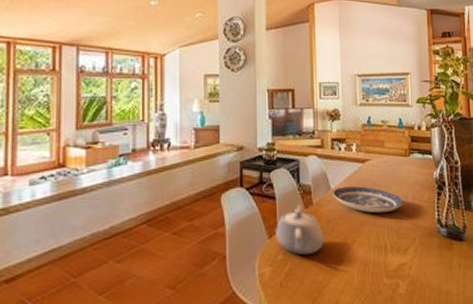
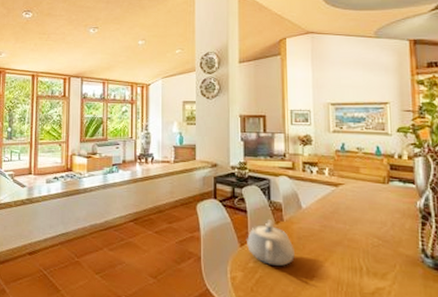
plate: present [333,186,403,214] -> none [304,207,381,237]

